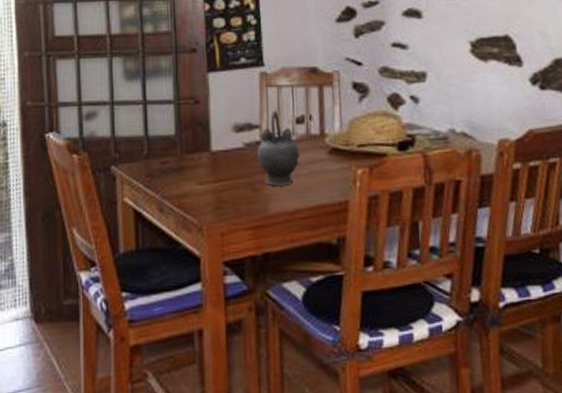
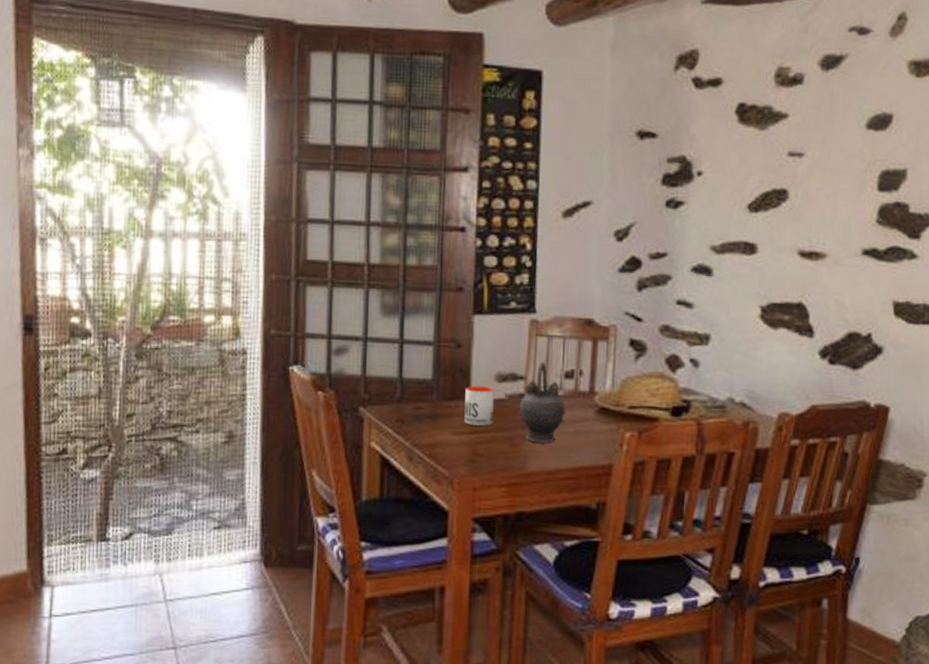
mug: none [206,137,234,175] -> present [464,385,494,426]

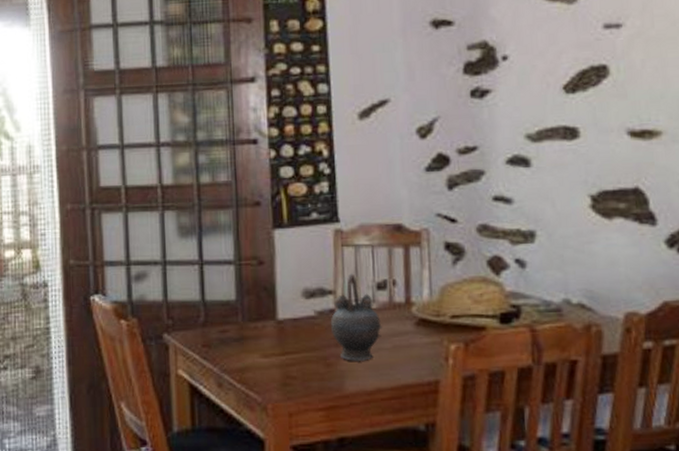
mug: present [464,385,494,426] -> none [271,303,304,346]

